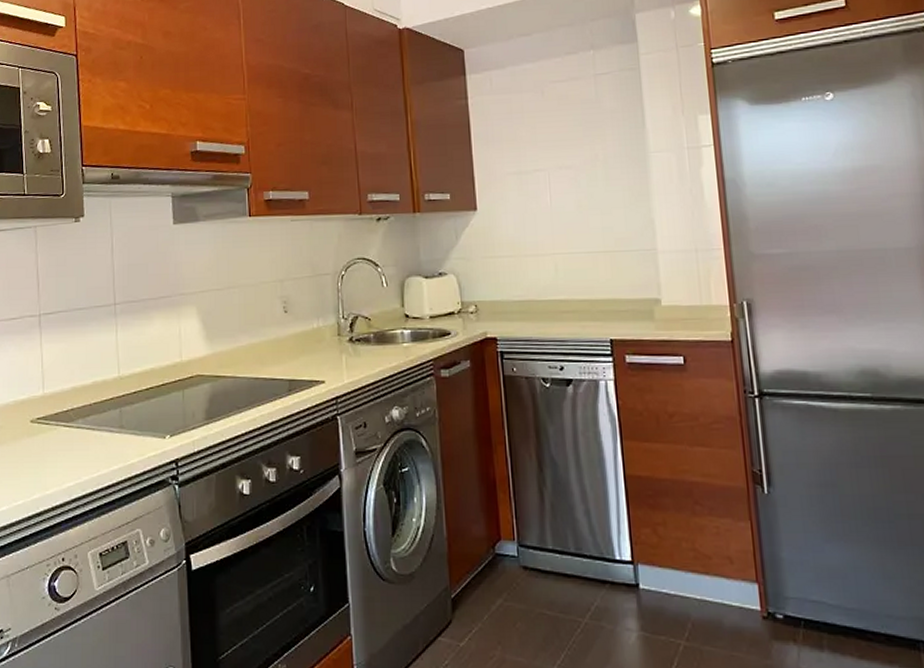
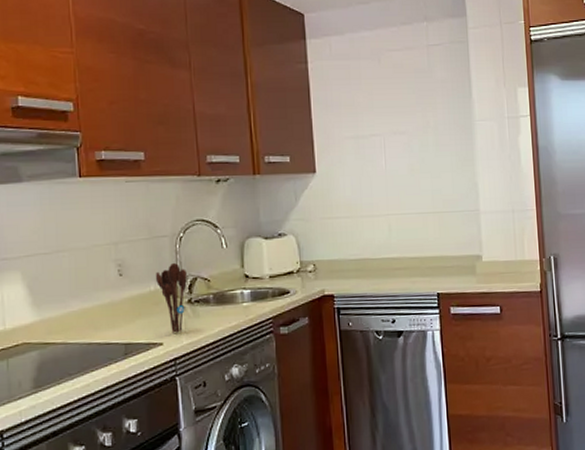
utensil holder: none [318,300,348,371] -> present [155,262,187,333]

